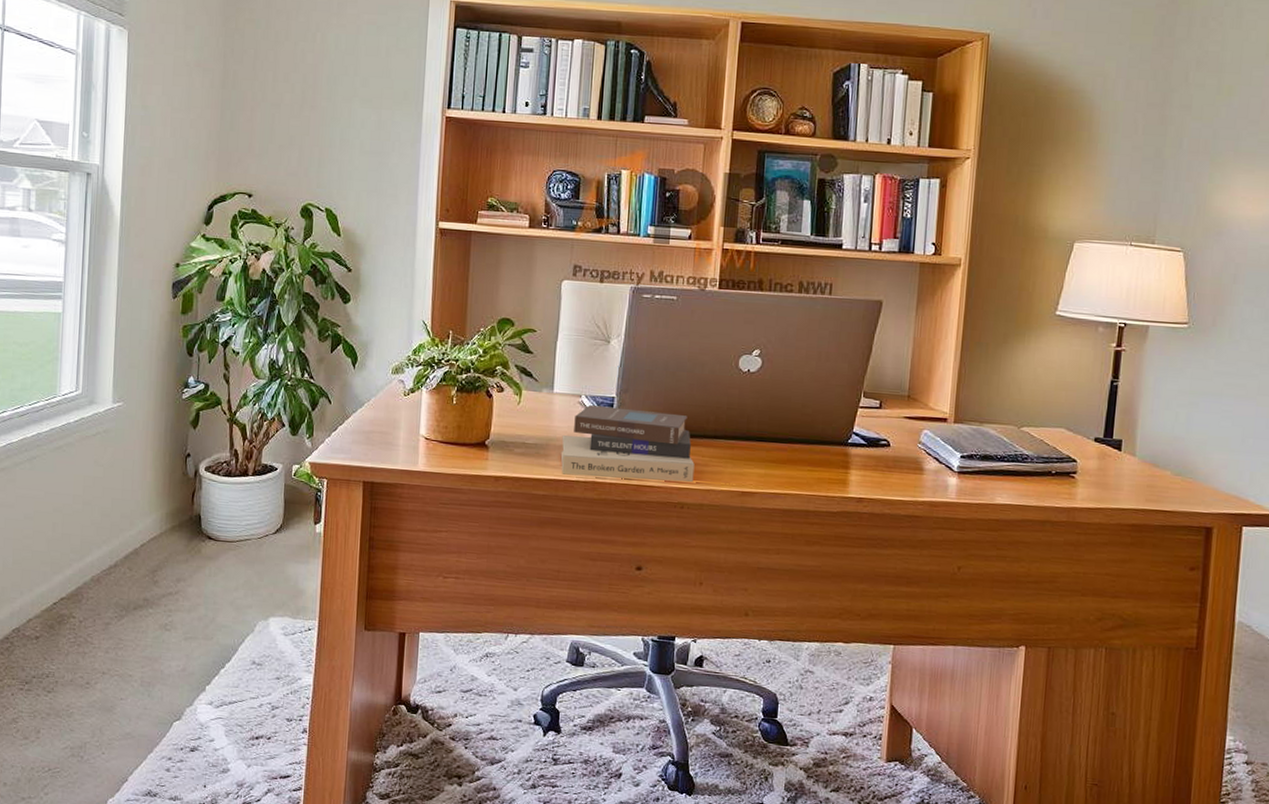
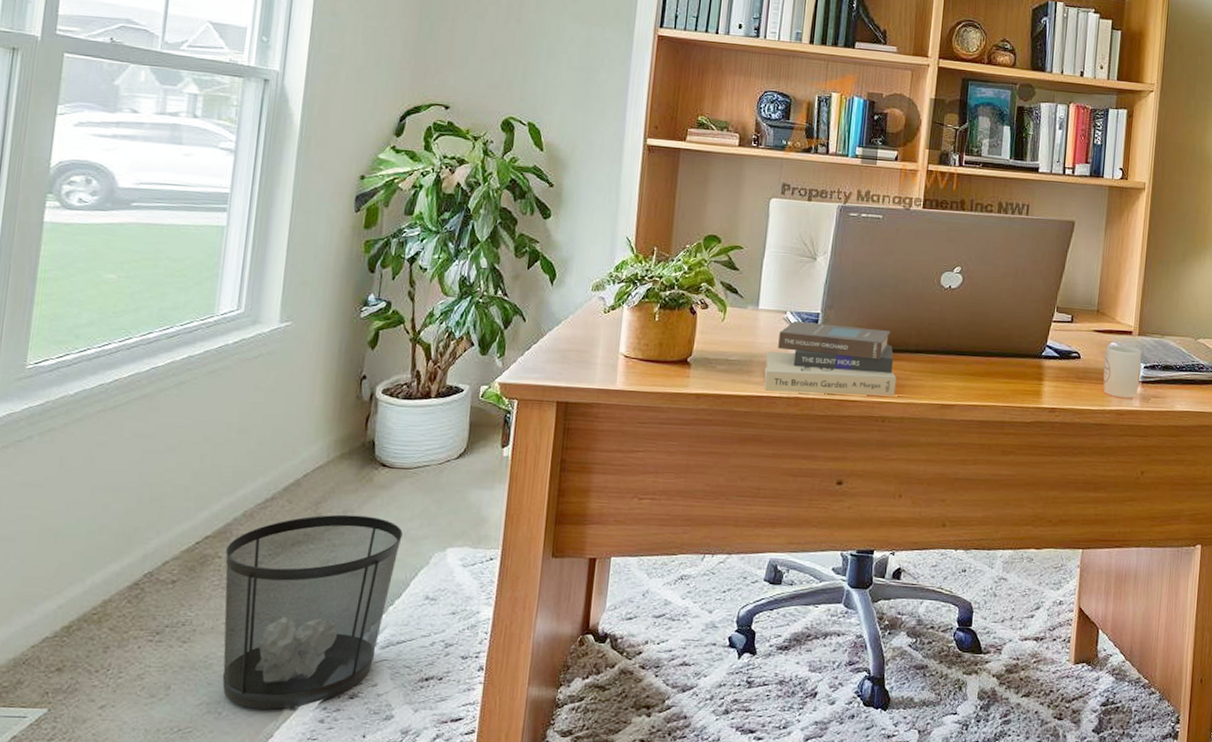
waste bin: none [78,582,229,757] -> present [222,514,403,710]
mug: none [914,432,959,490] -> present [1102,345,1143,399]

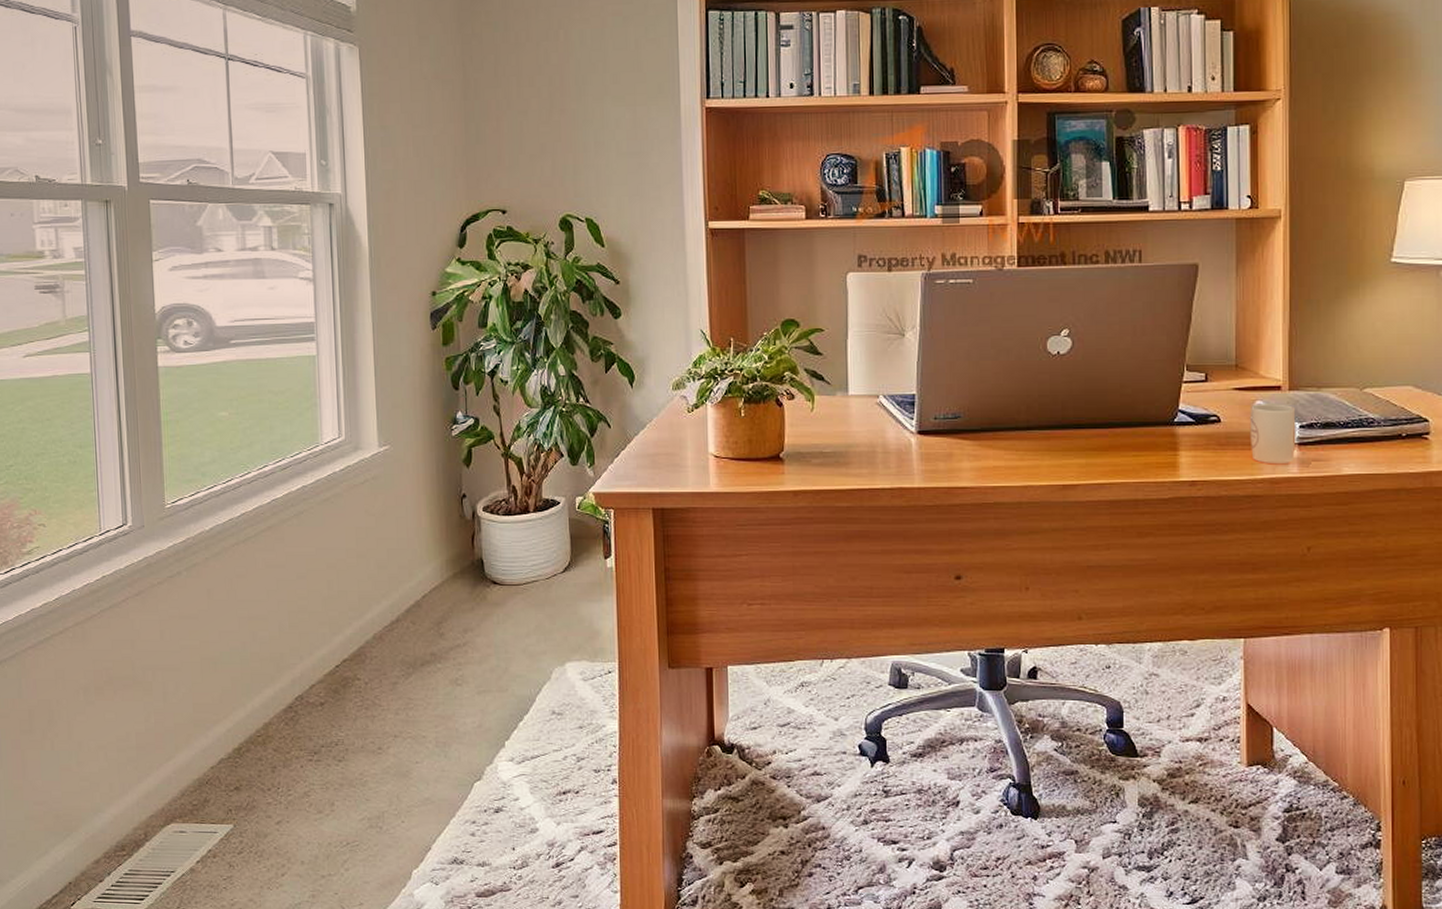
waste bin: present [222,514,403,710] -> none [362,633,522,824]
books: present [764,321,897,397] -> none [862,405,1009,483]

